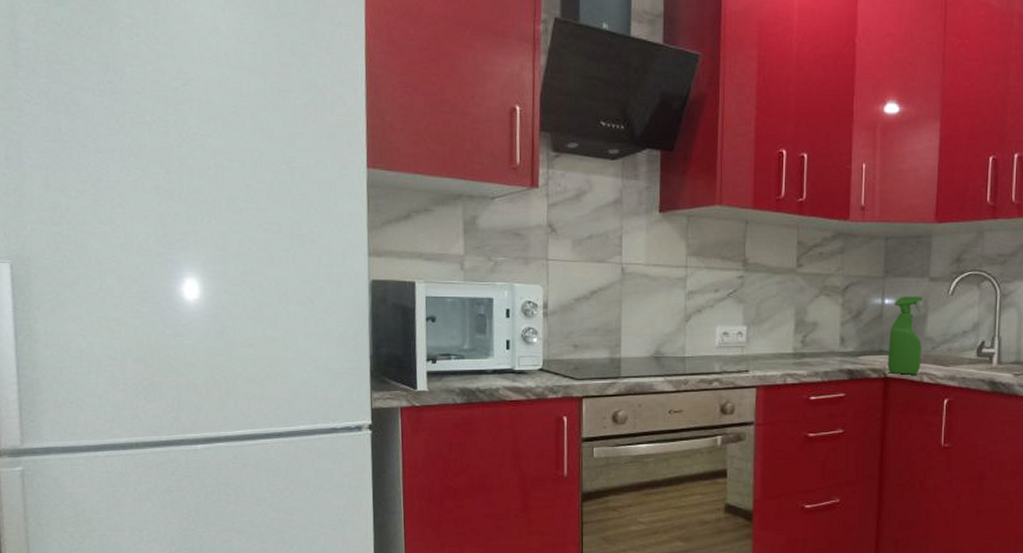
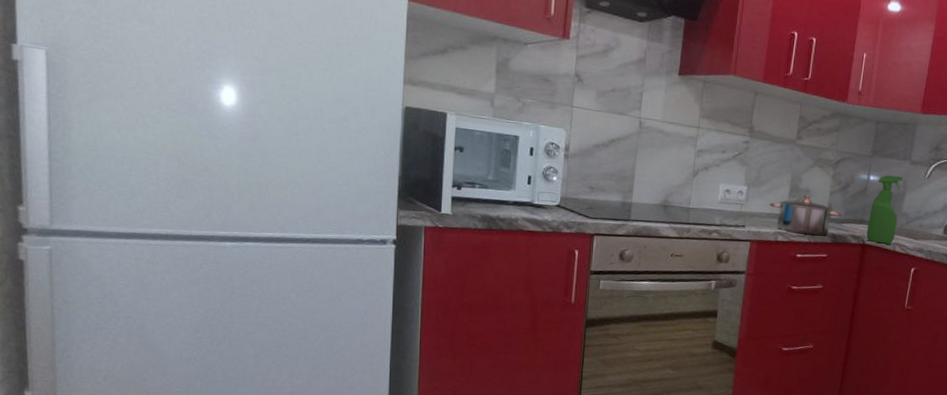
cooking pot: none [773,329,858,373] -> present [769,195,843,236]

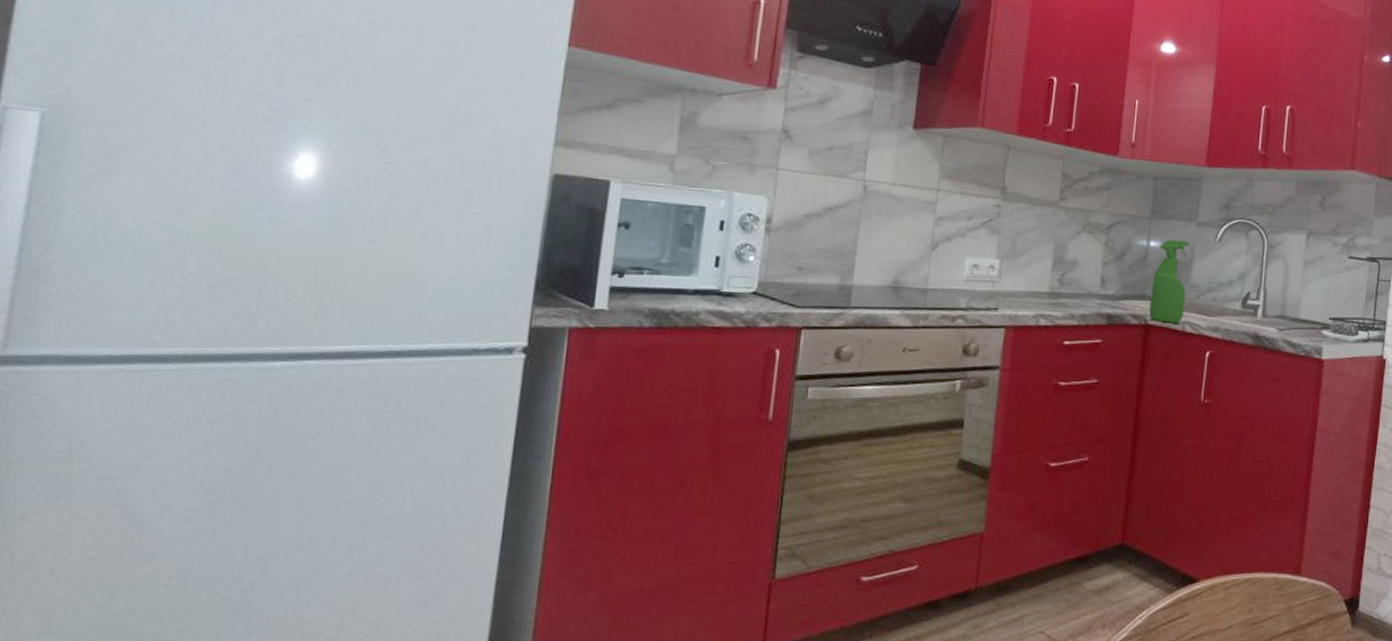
cooking pot: present [769,195,843,236] -> none [1028,267,1119,317]

